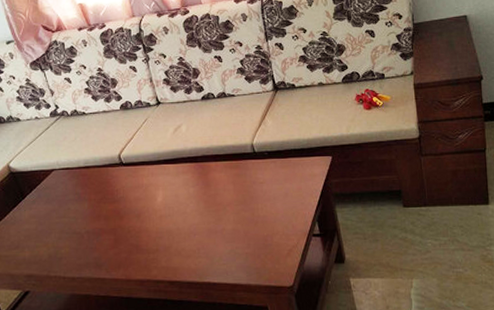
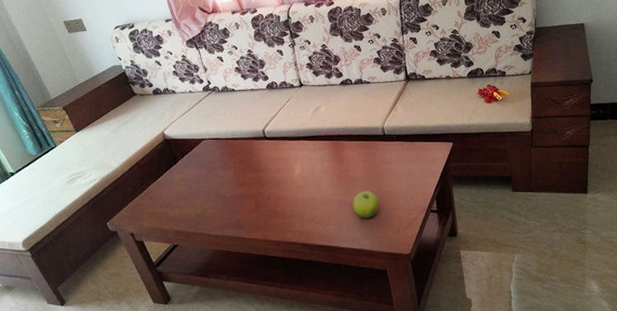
fruit: none [224,217,255,248] -> present [353,191,380,218]

